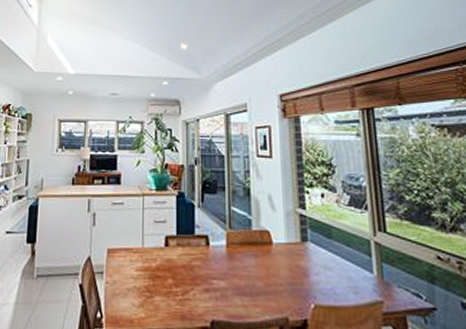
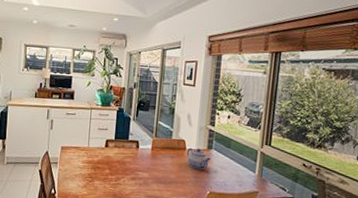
teapot: none [274,241,308,273] -> present [186,147,211,170]

